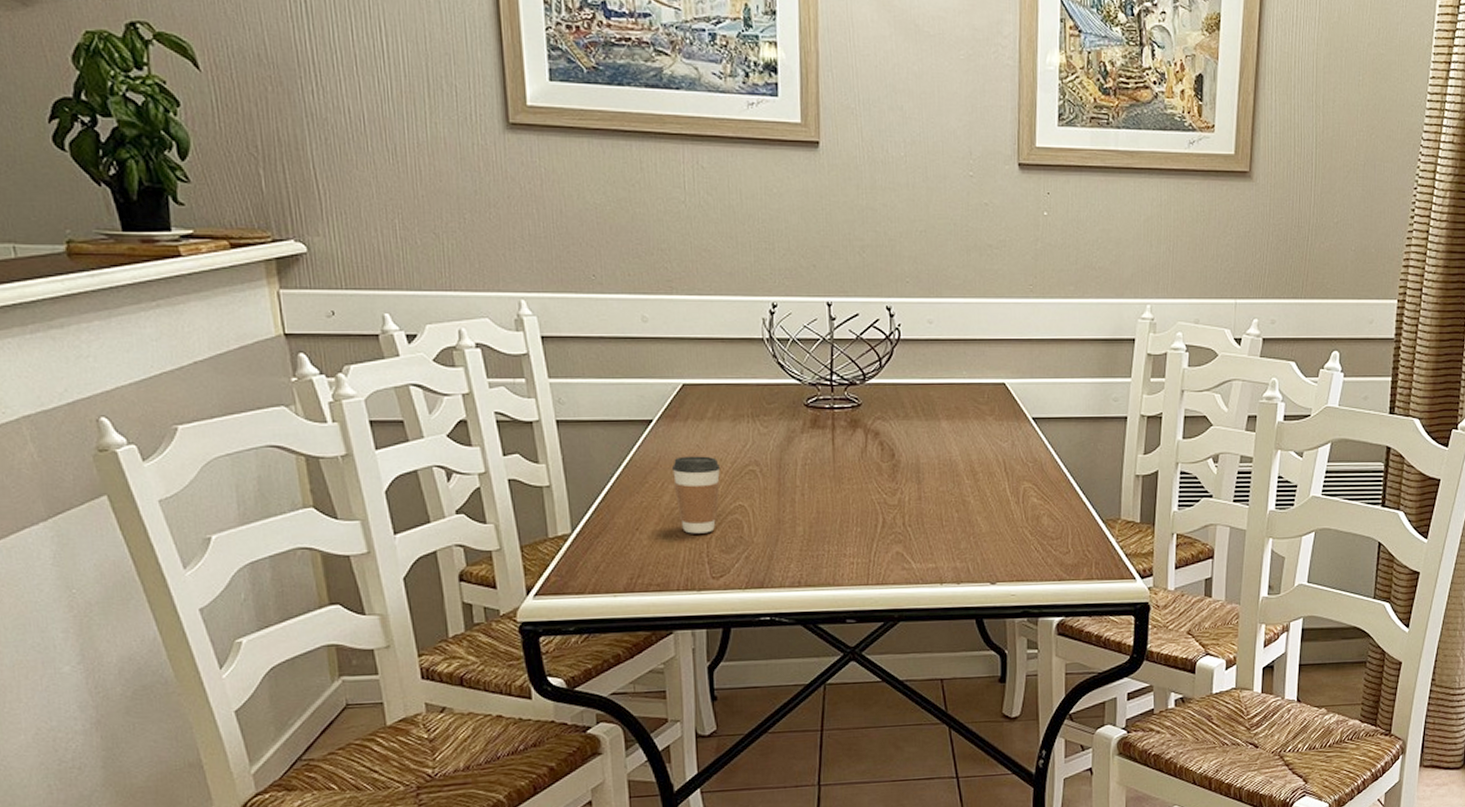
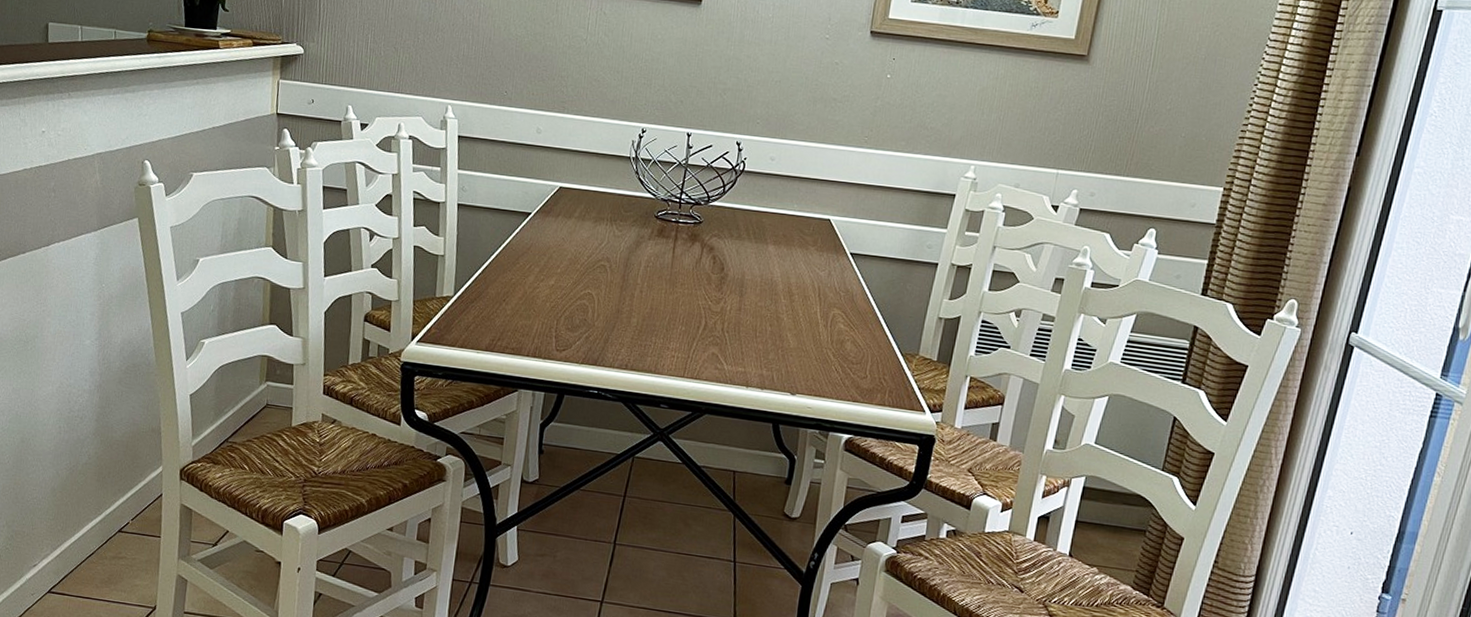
coffee cup: present [671,456,721,534] -> none [539,246,579,313]

